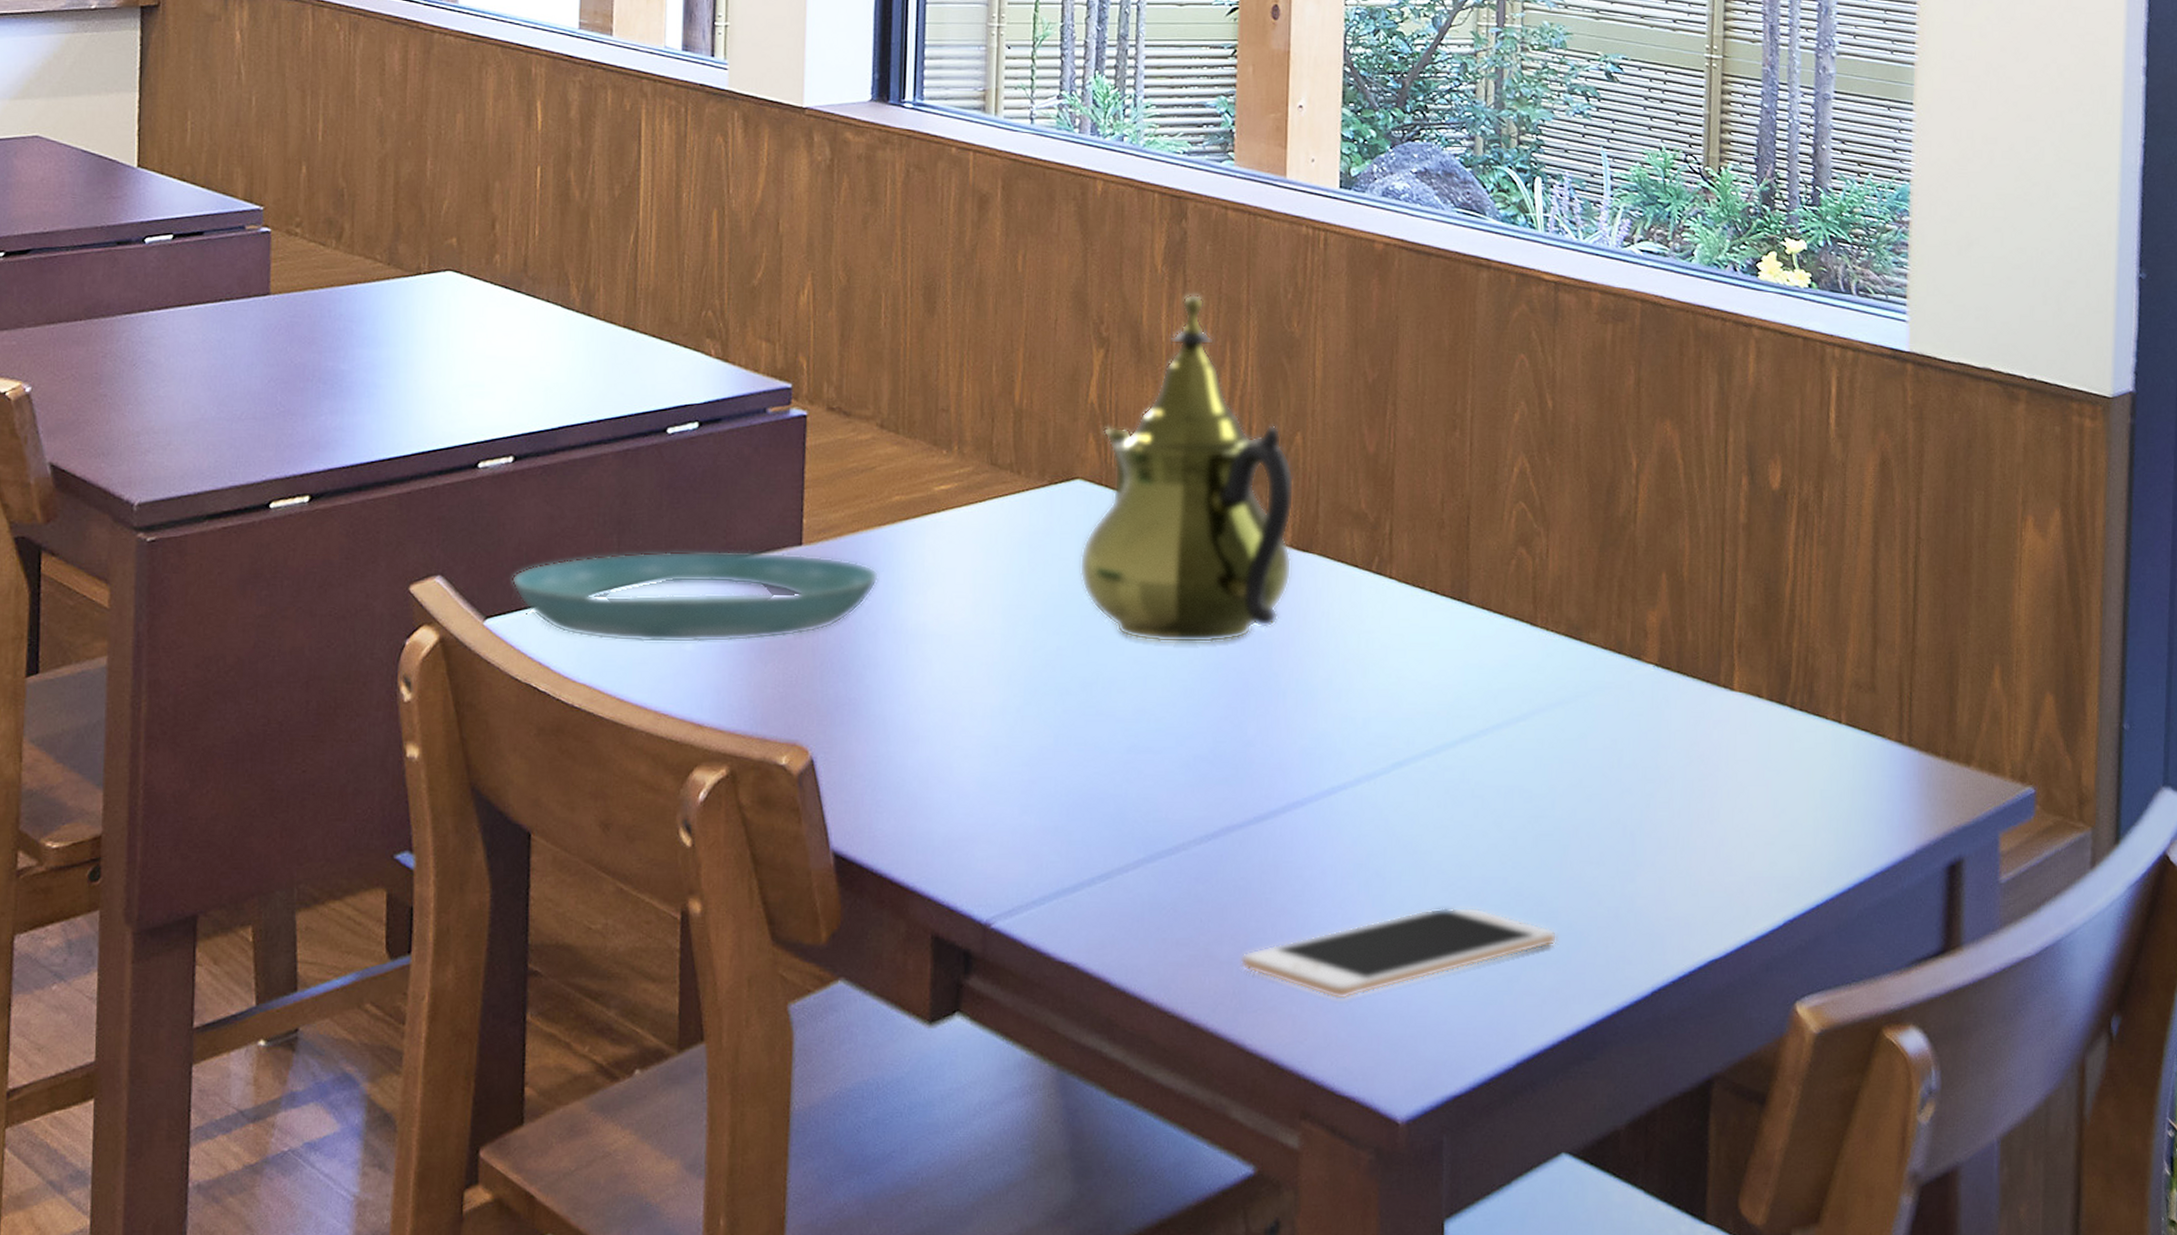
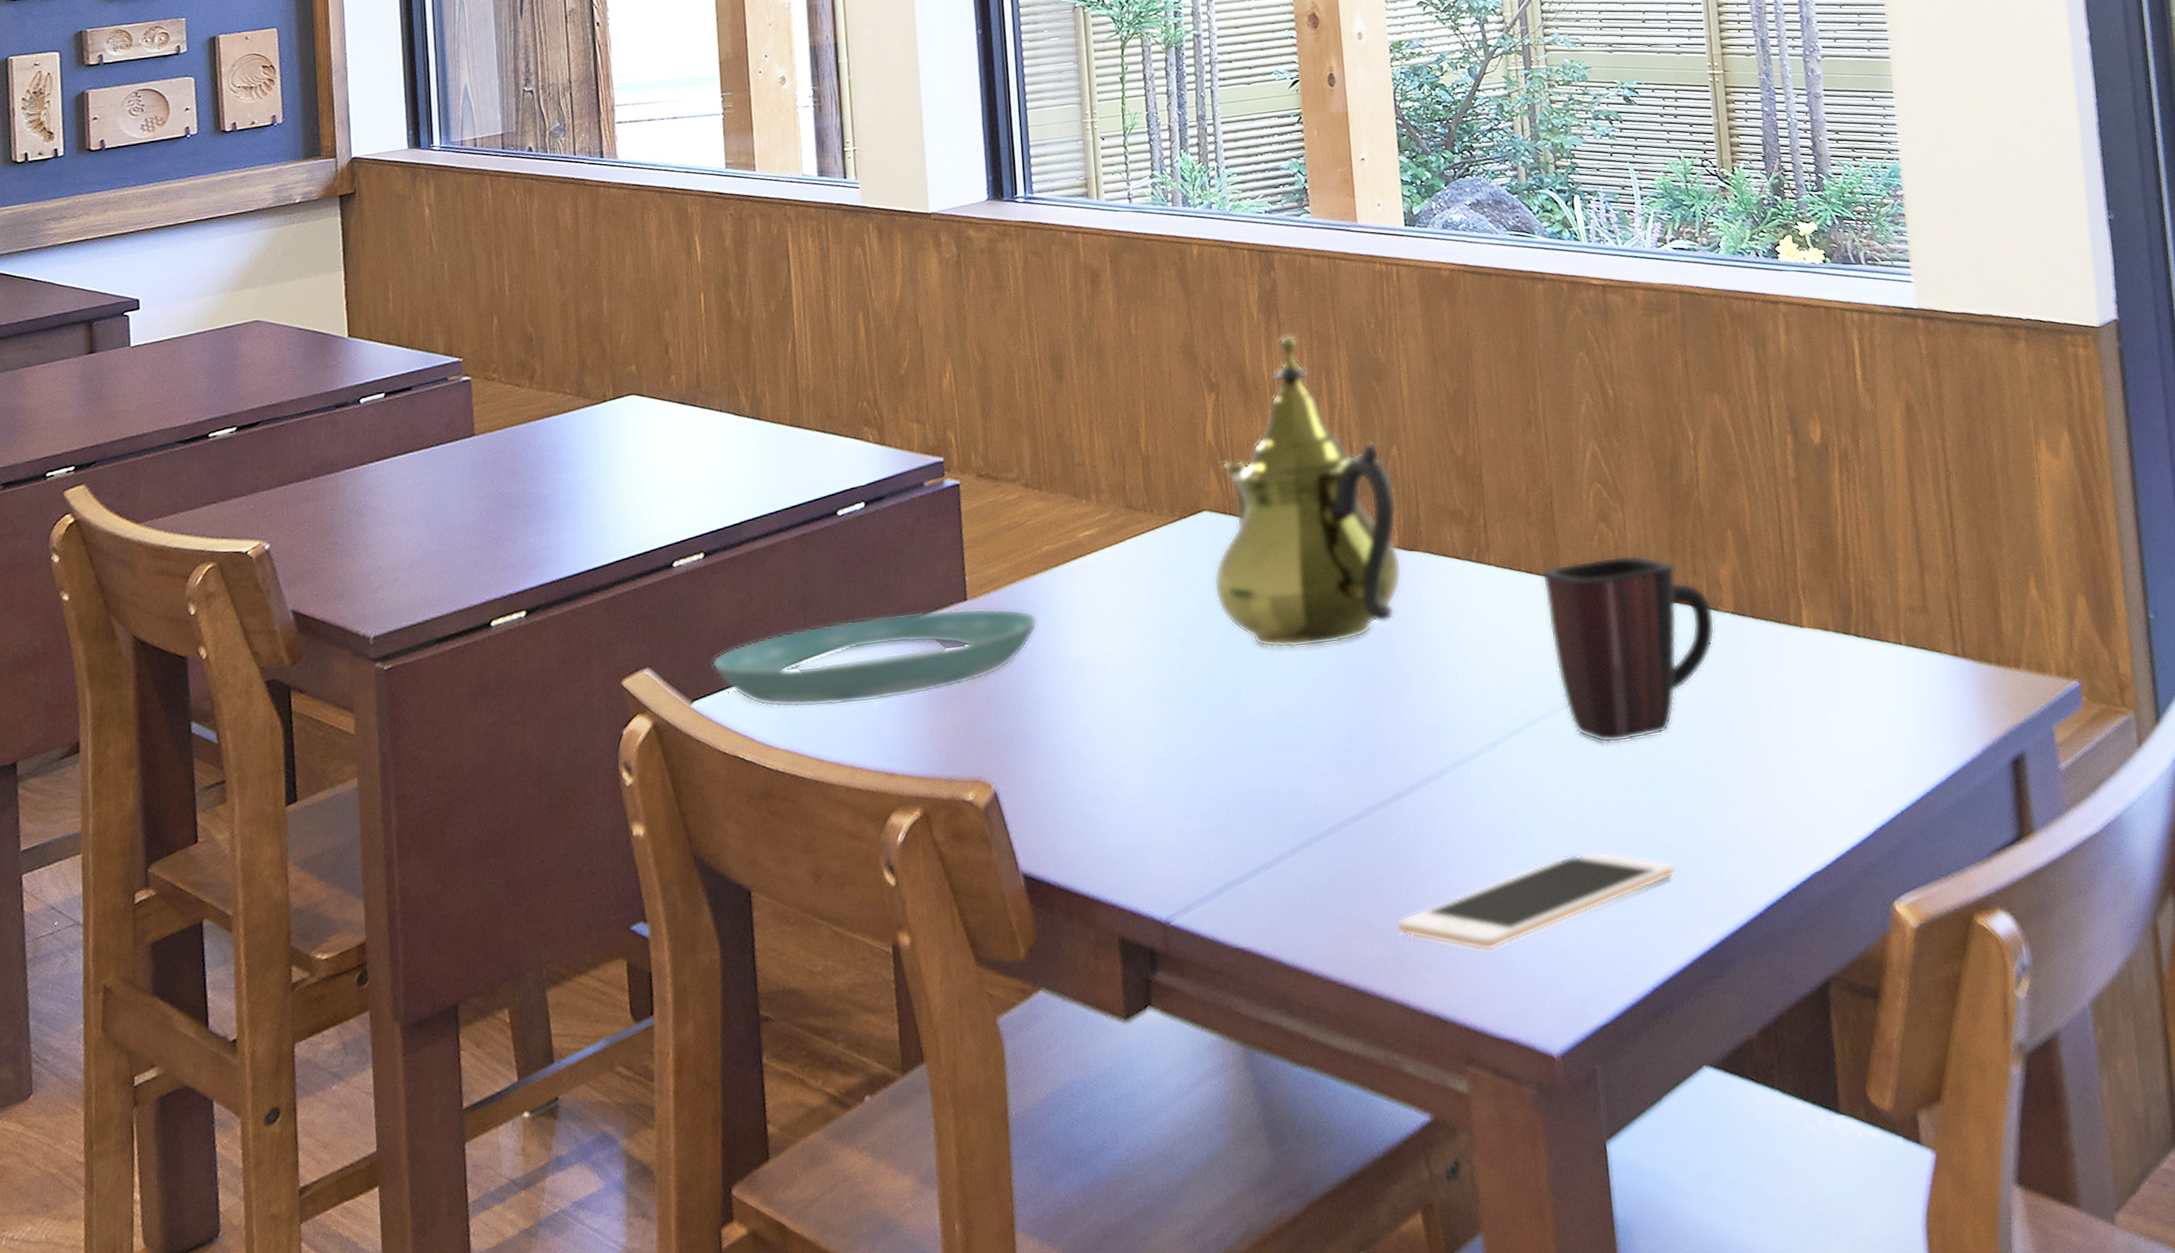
mug: none [1447,586,1635,791] -> present [1541,554,1715,744]

